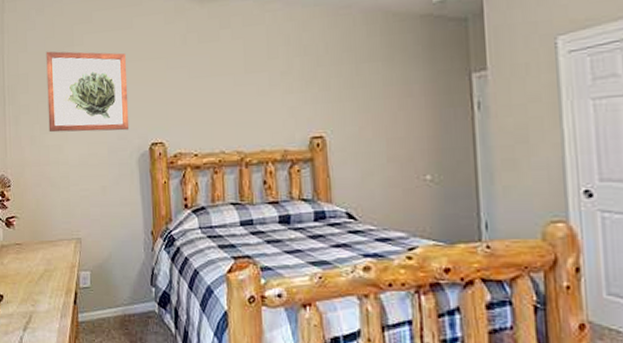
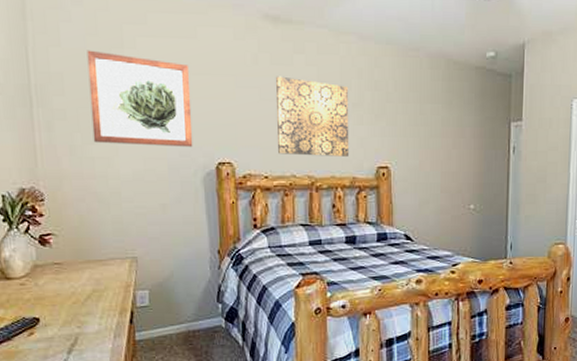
wall art: none [204,53,280,131] -> present [276,76,350,157]

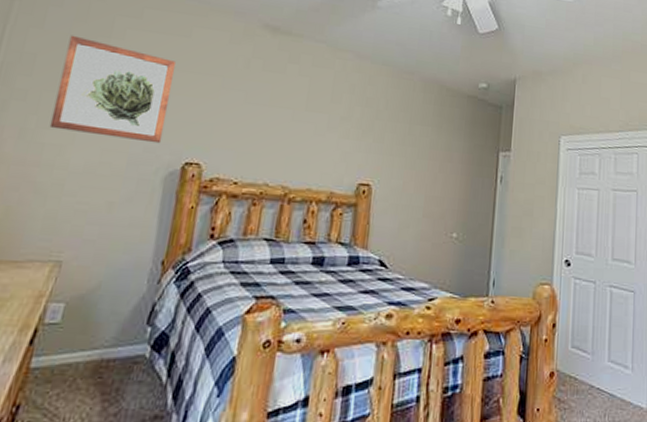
wall art: present [276,76,350,157] -> none [254,82,339,170]

